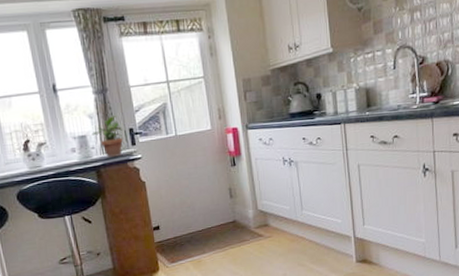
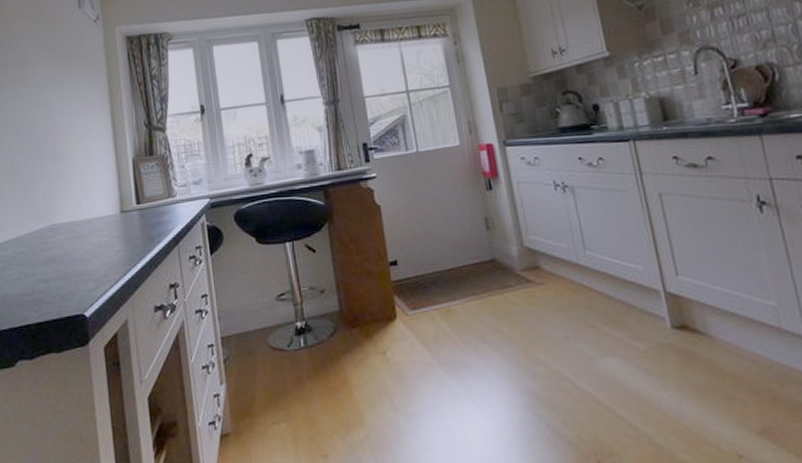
potted plant: present [92,116,124,157] -> none [320,129,356,176]

